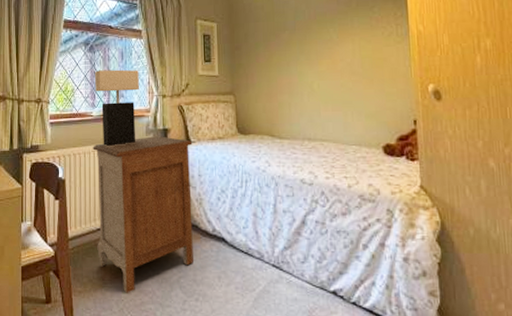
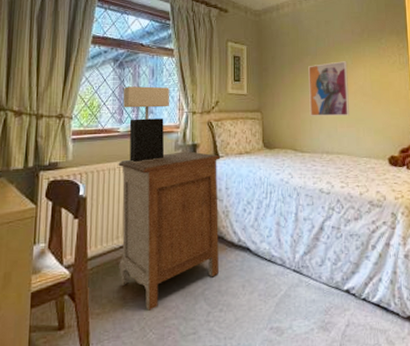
wall art: none [286,35,335,100] -> present [308,61,349,117]

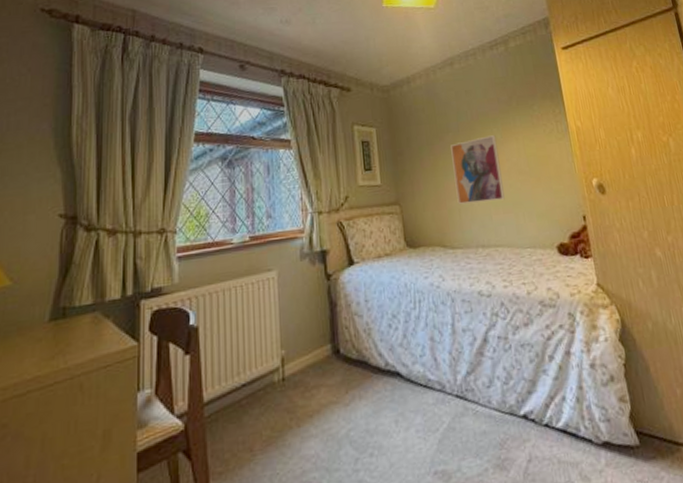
nightstand: present [118,151,221,311] -> none [234,259,365,463]
table lamp: present [123,86,169,162] -> none [234,185,290,278]

